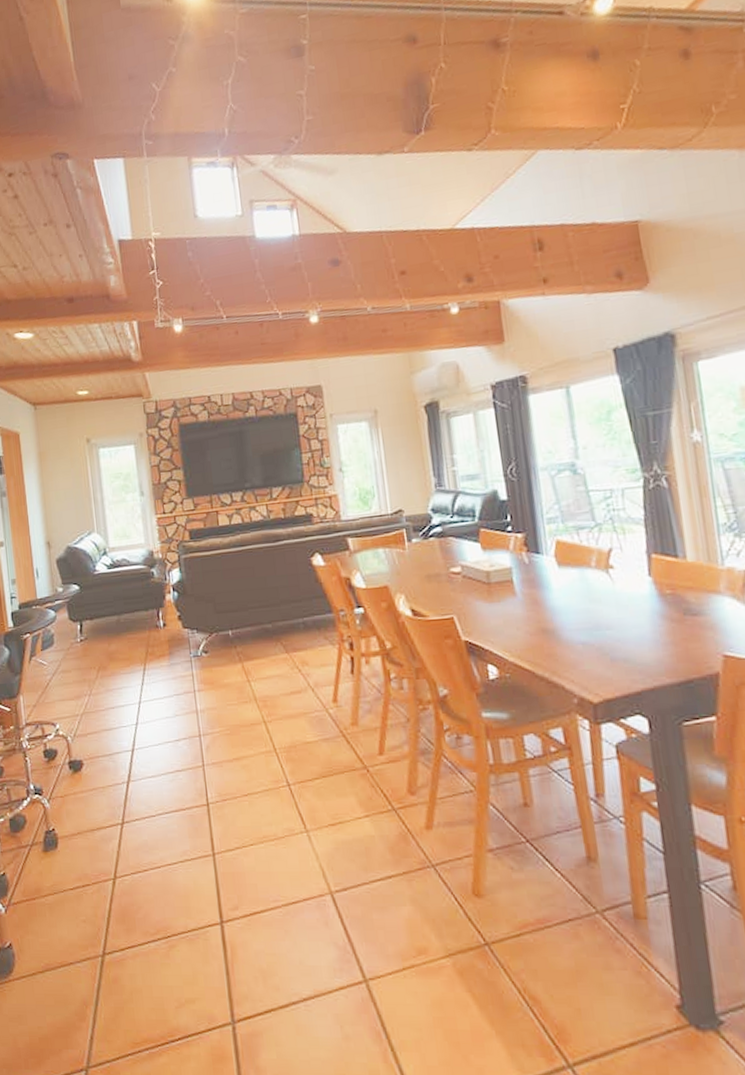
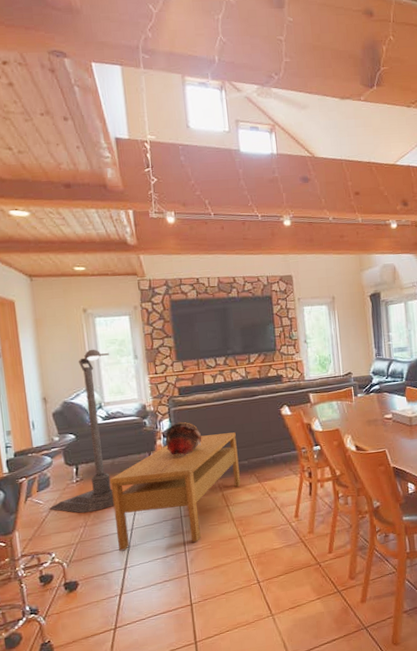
street lamp: none [52,485,121,678] -> present [48,349,114,513]
coffee table: none [115,587,264,729] -> present [109,432,241,551]
decorative bowl: none [175,572,218,616] -> present [165,421,202,456]

